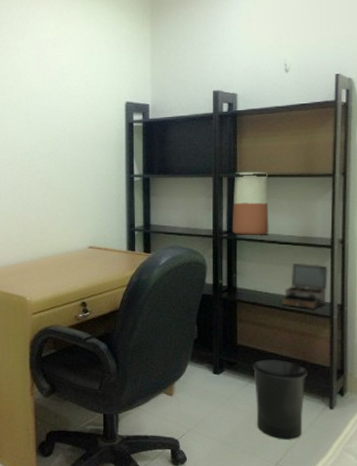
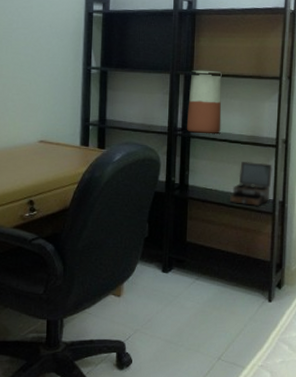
waste bin: present [253,359,308,440] -> none [201,256,250,334]

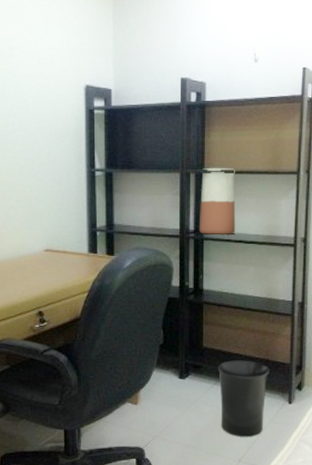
waste bin: none [201,256,250,334] -> present [218,360,269,437]
decorative box: present [230,162,272,206] -> none [247,263,291,308]

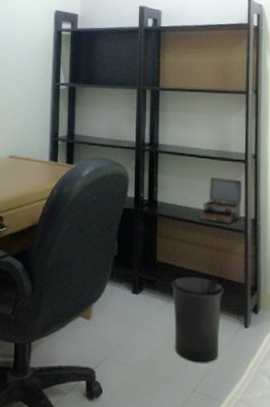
vase: present [199,167,236,235] -> none [154,85,189,148]
decorative box: none [247,263,291,308] -> present [200,177,243,223]

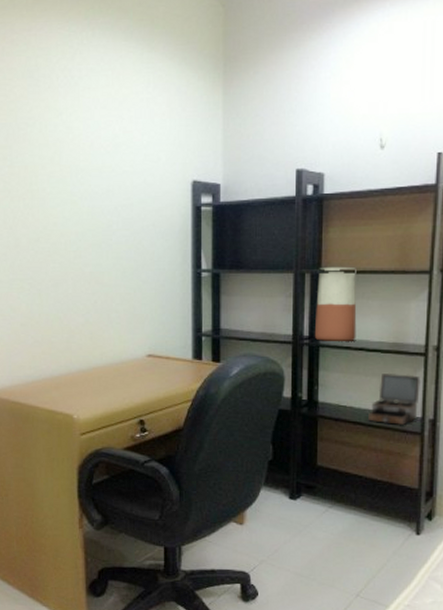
vase: none [154,85,189,148] -> present [314,266,357,341]
waste bin: present [172,277,224,363] -> none [334,482,394,569]

